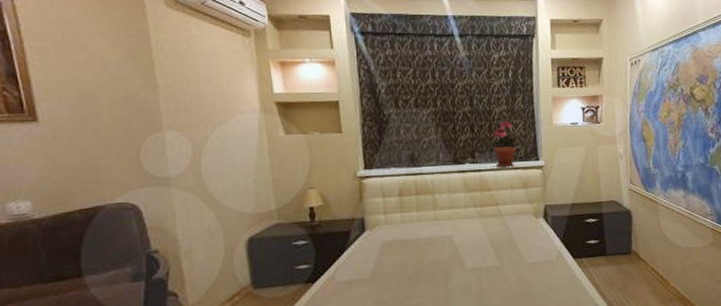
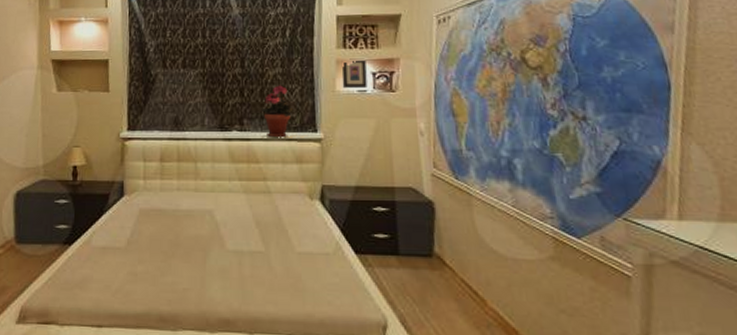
picture frame: none [557,95,578,122] -> present [341,58,367,89]

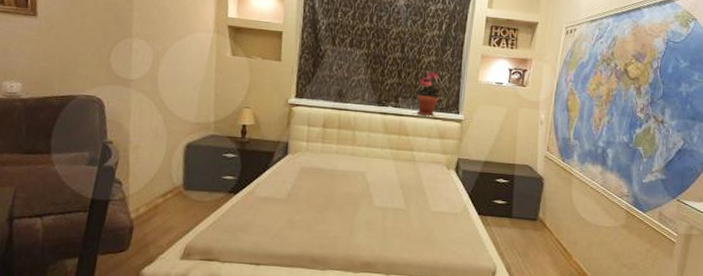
picture frame: present [341,58,367,89] -> none [484,55,505,82]

